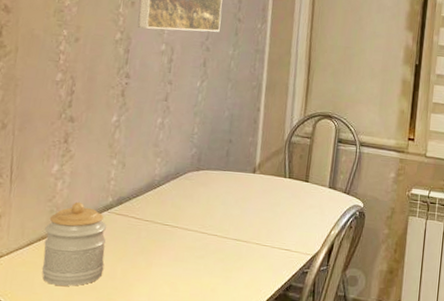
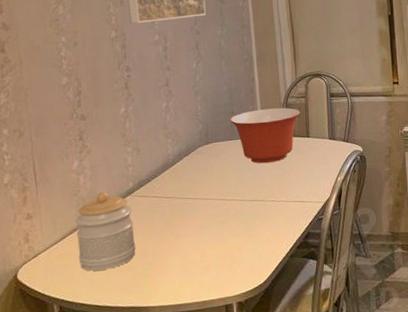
mixing bowl: none [226,142,303,203] -> present [230,108,301,164]

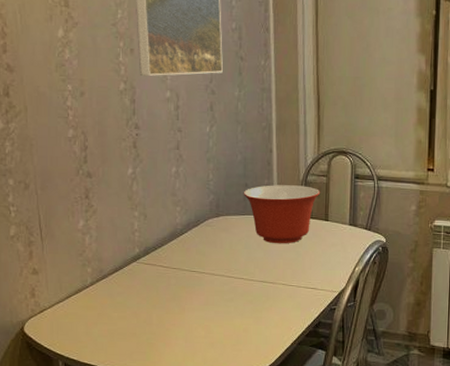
jar: present [75,191,136,271] -> none [80,254,140,333]

